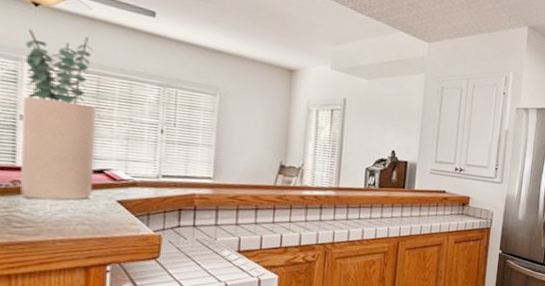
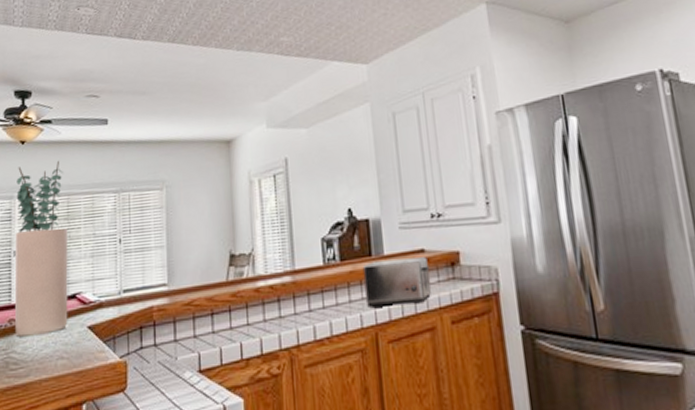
toaster: none [394,192,447,228] -> present [362,257,431,308]

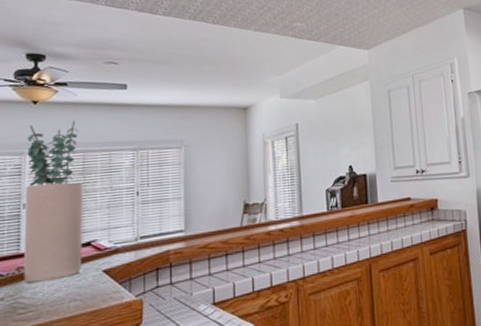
toaster: present [362,257,431,308] -> none [360,204,415,245]

